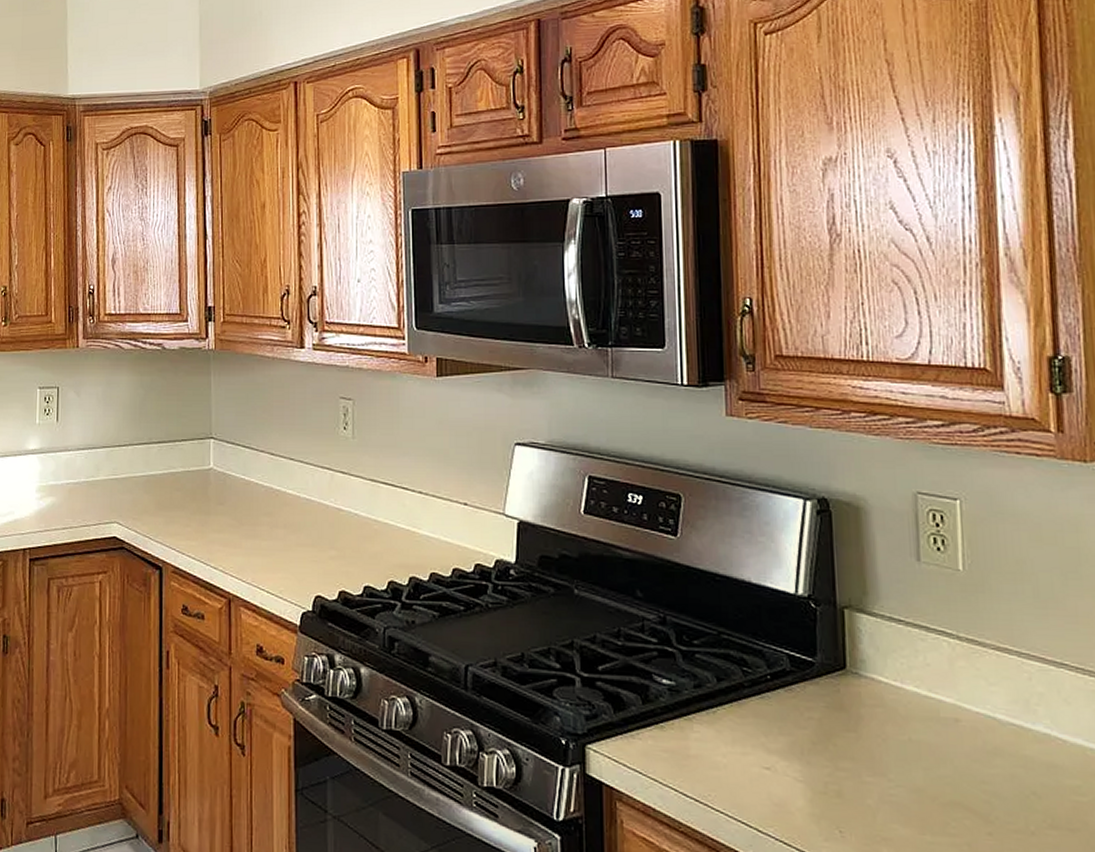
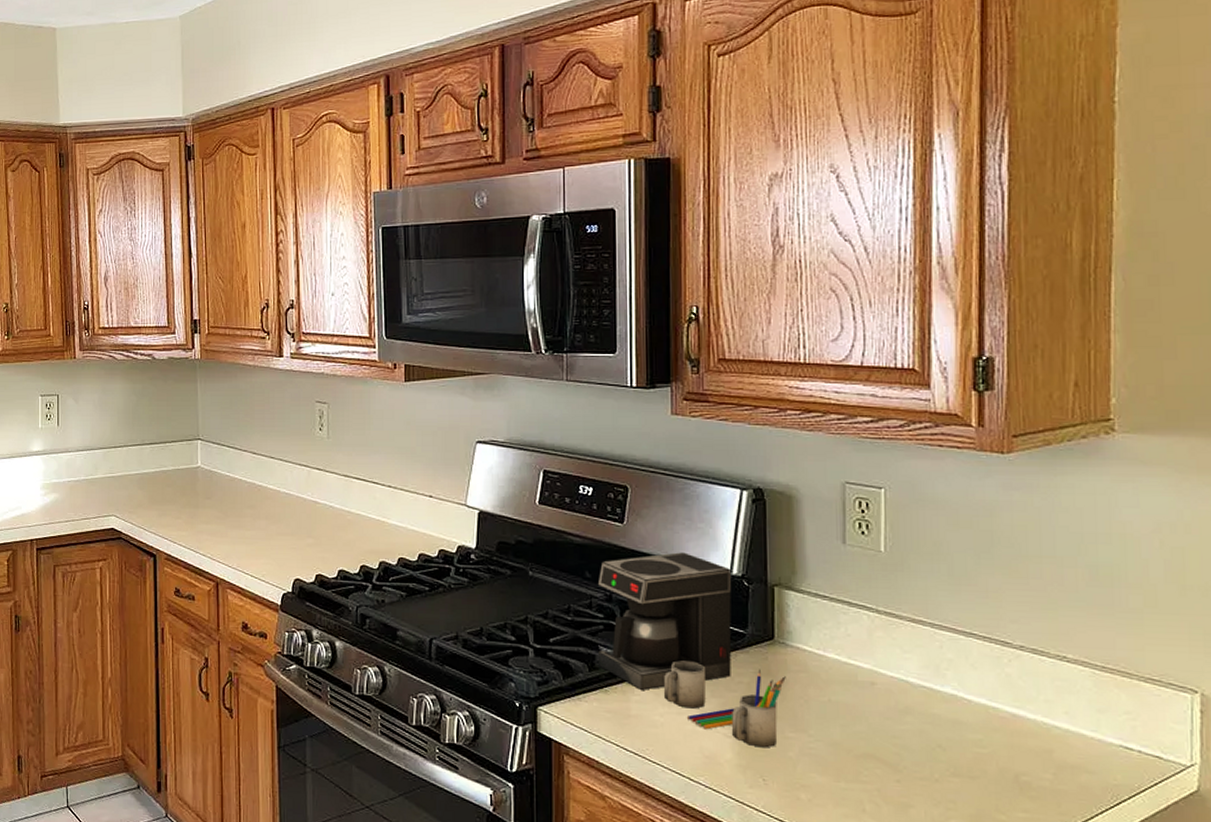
coffee maker: none [650,569,861,795] -> present [597,552,786,748]

